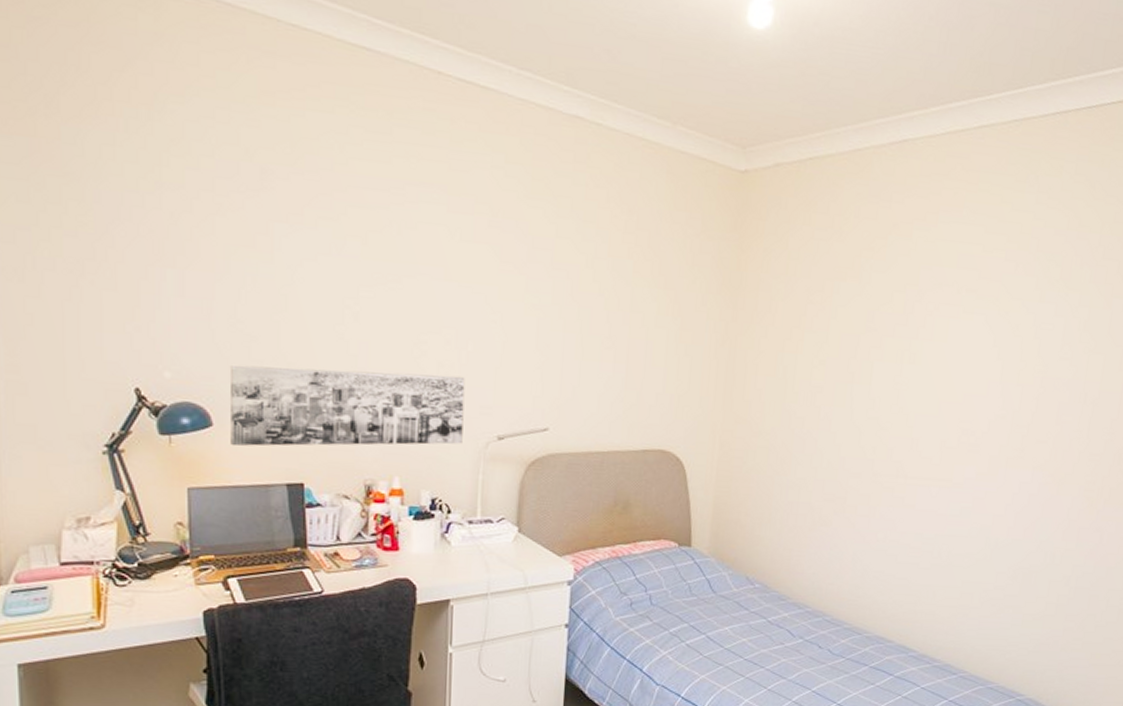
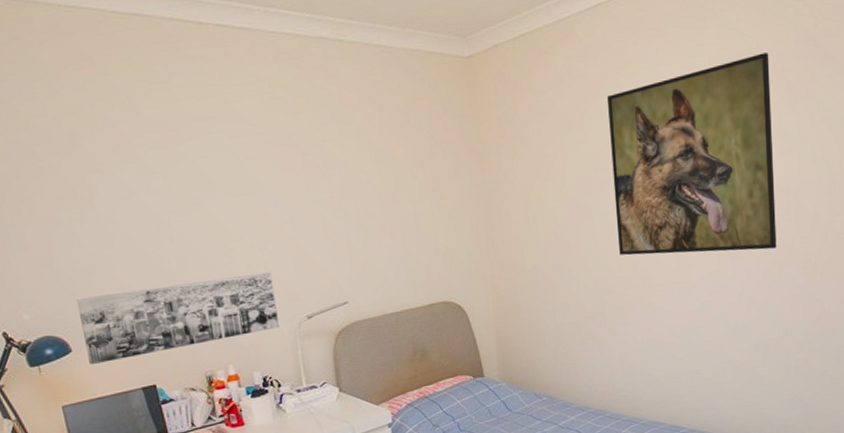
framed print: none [876,232,1091,461] -> present [607,53,777,255]

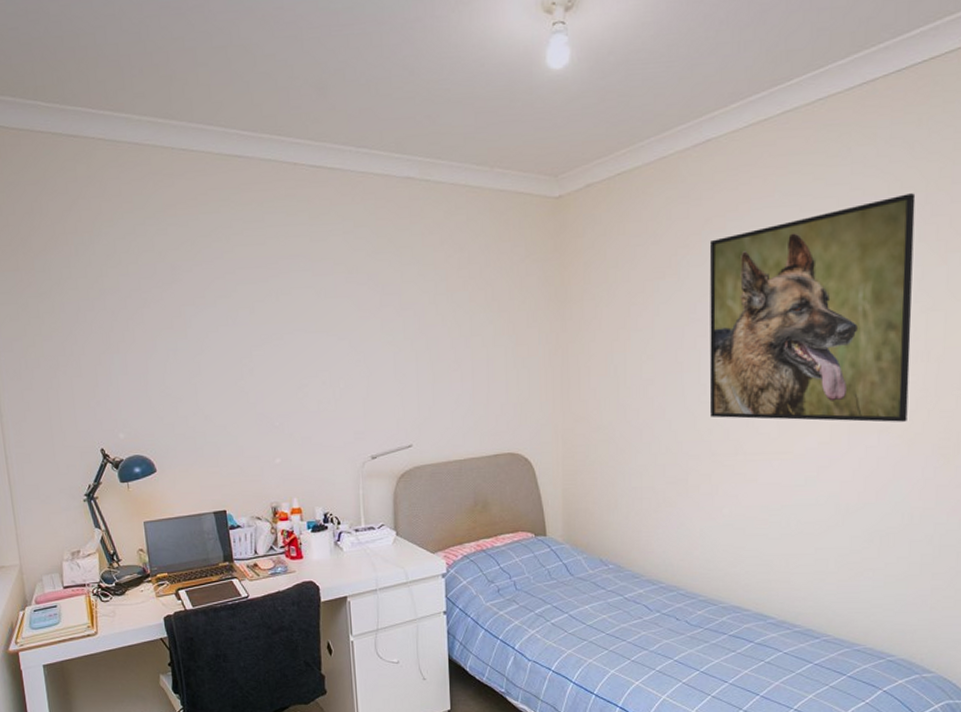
wall art: present [76,272,279,365] -> none [164,410,344,486]

